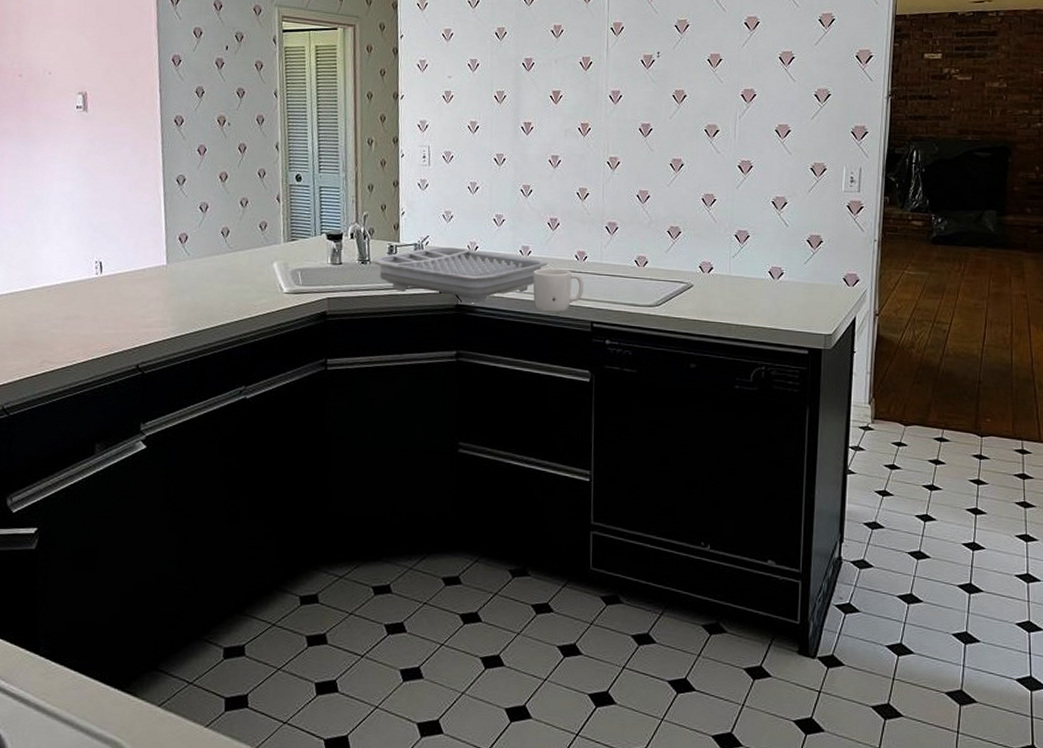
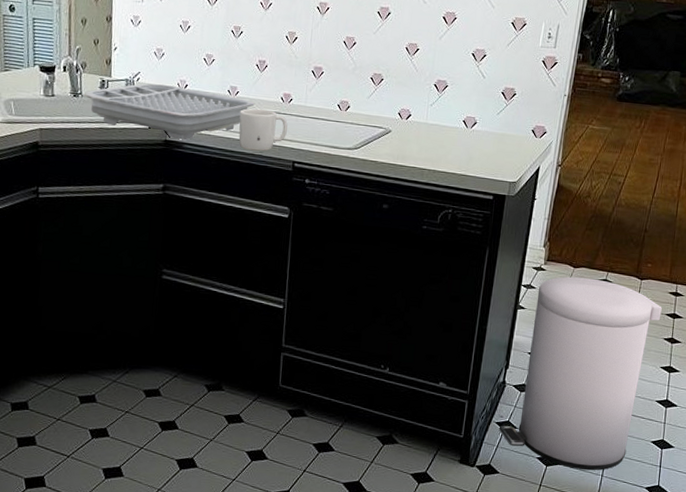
pedal bin: none [839,436,1009,659] -> present [498,276,662,470]

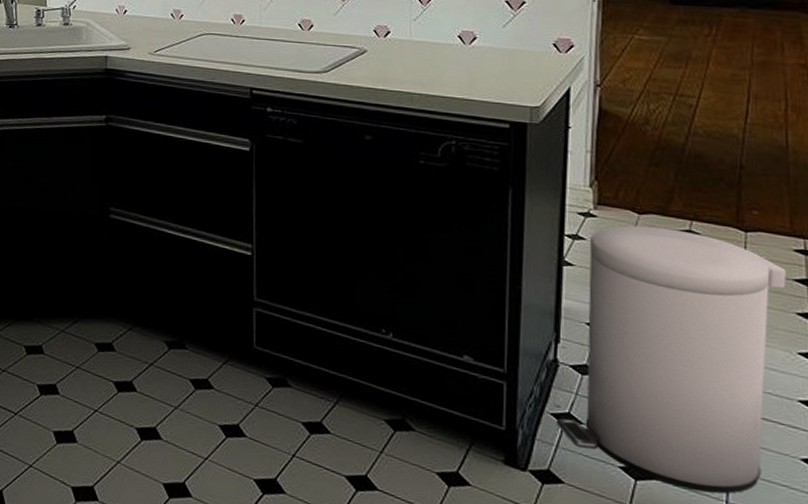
dish rack: present [84,83,255,140] -> none [20,10,202,68]
mug: present [238,108,288,152] -> none [185,31,241,78]

